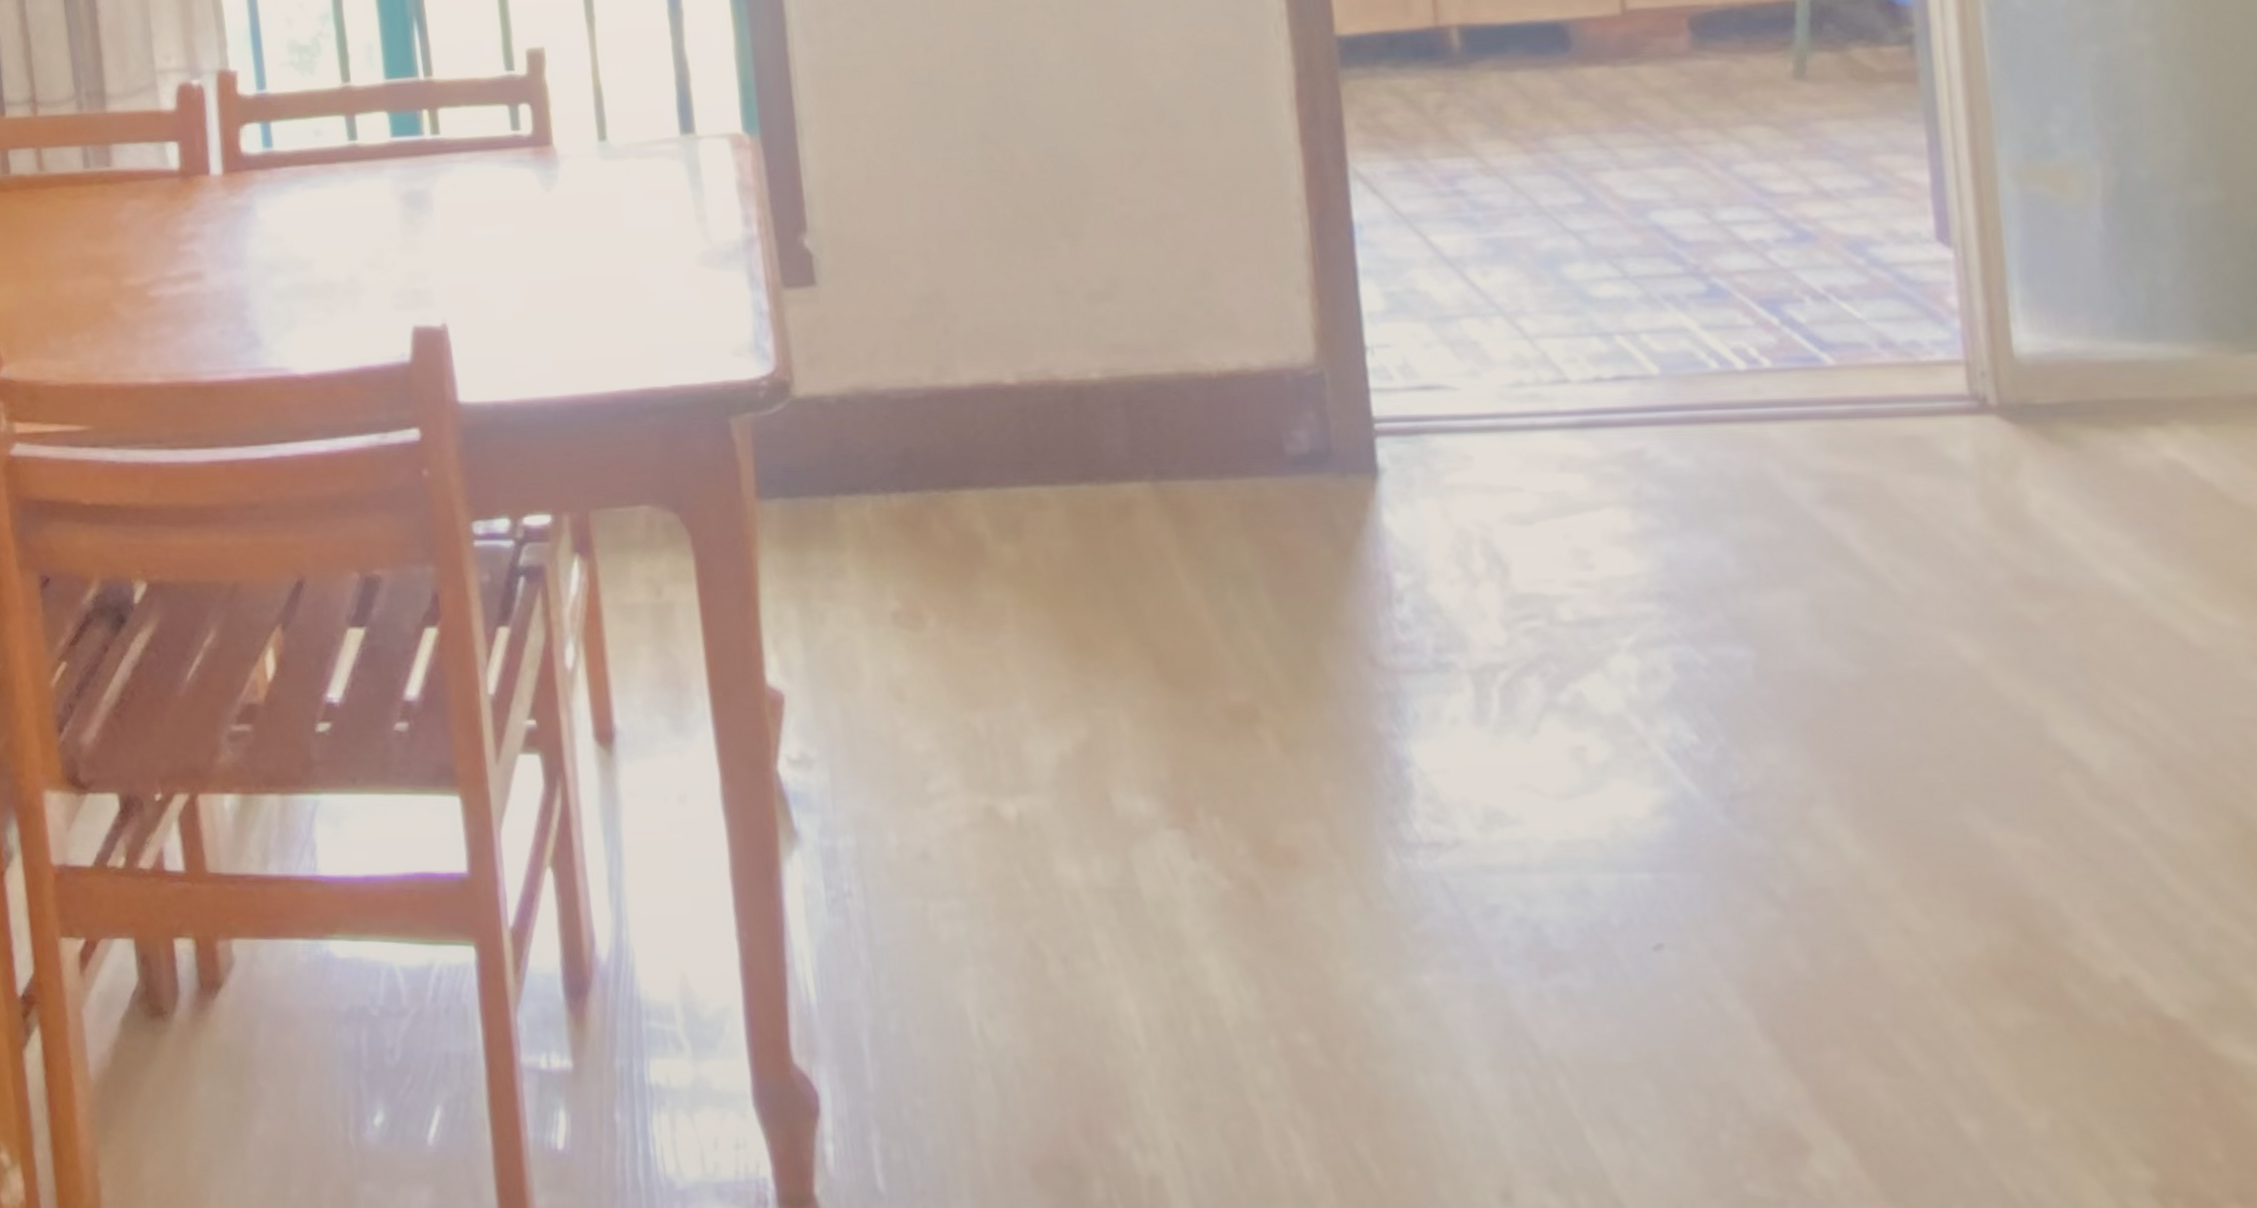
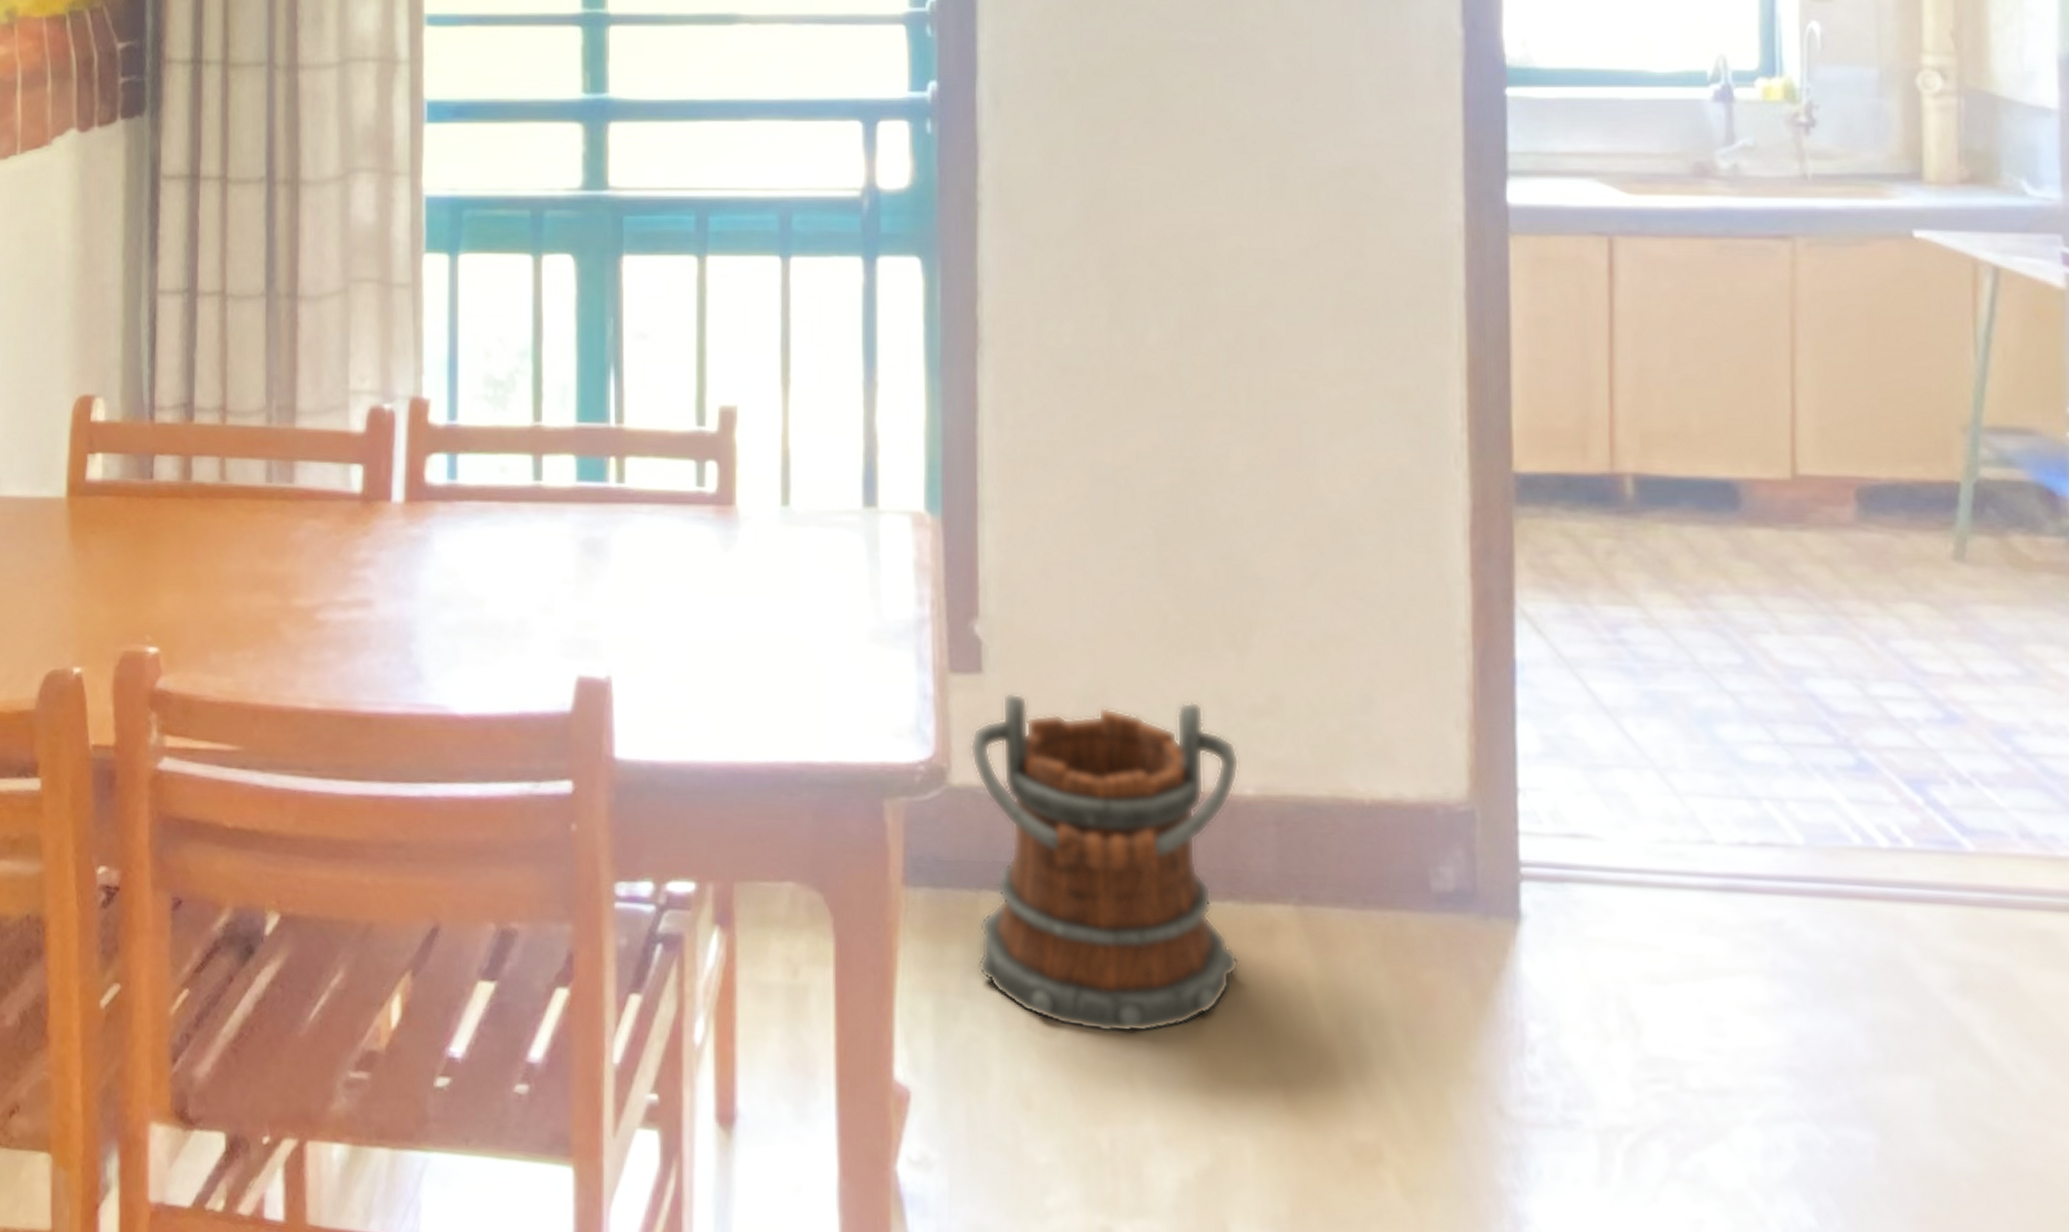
bucket: none [810,292,1099,621] -> present [970,693,1240,1034]

